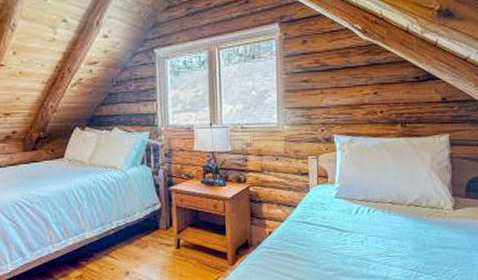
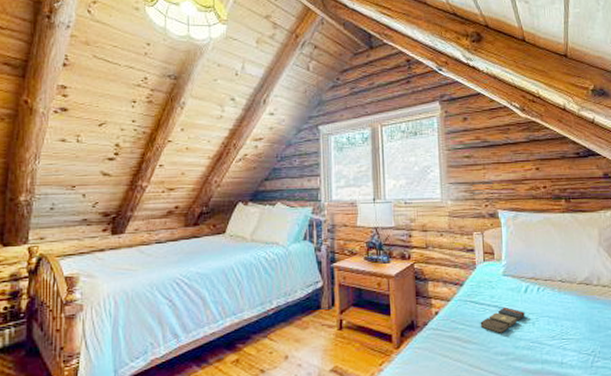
book set: none [311,227,355,251] -> present [480,307,525,333]

